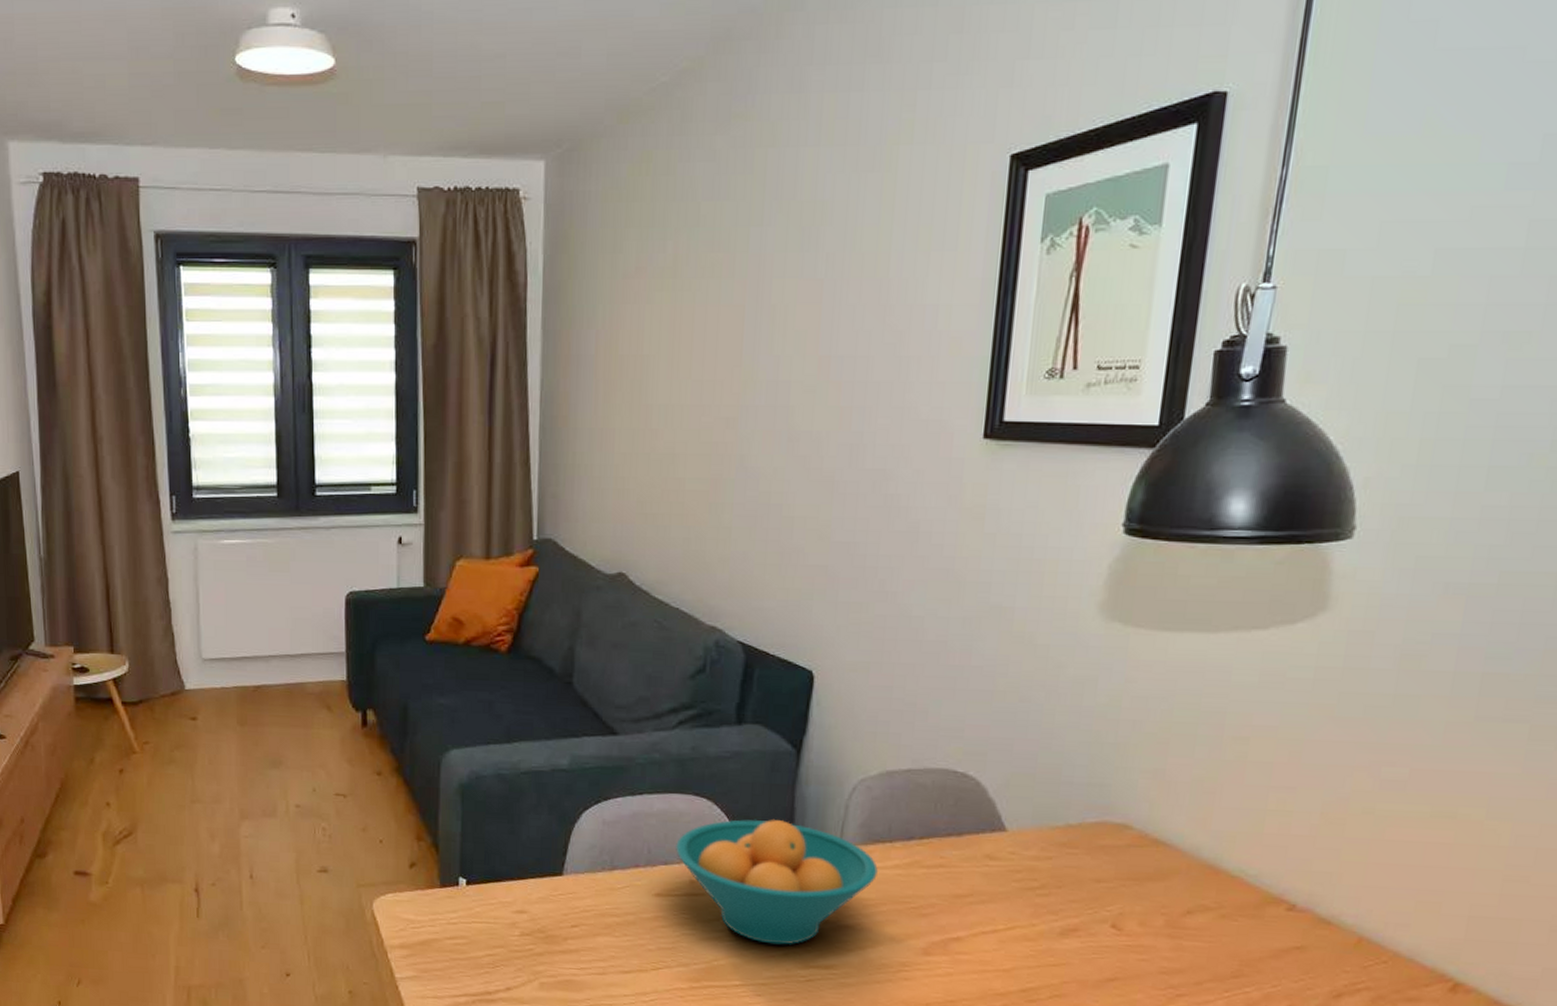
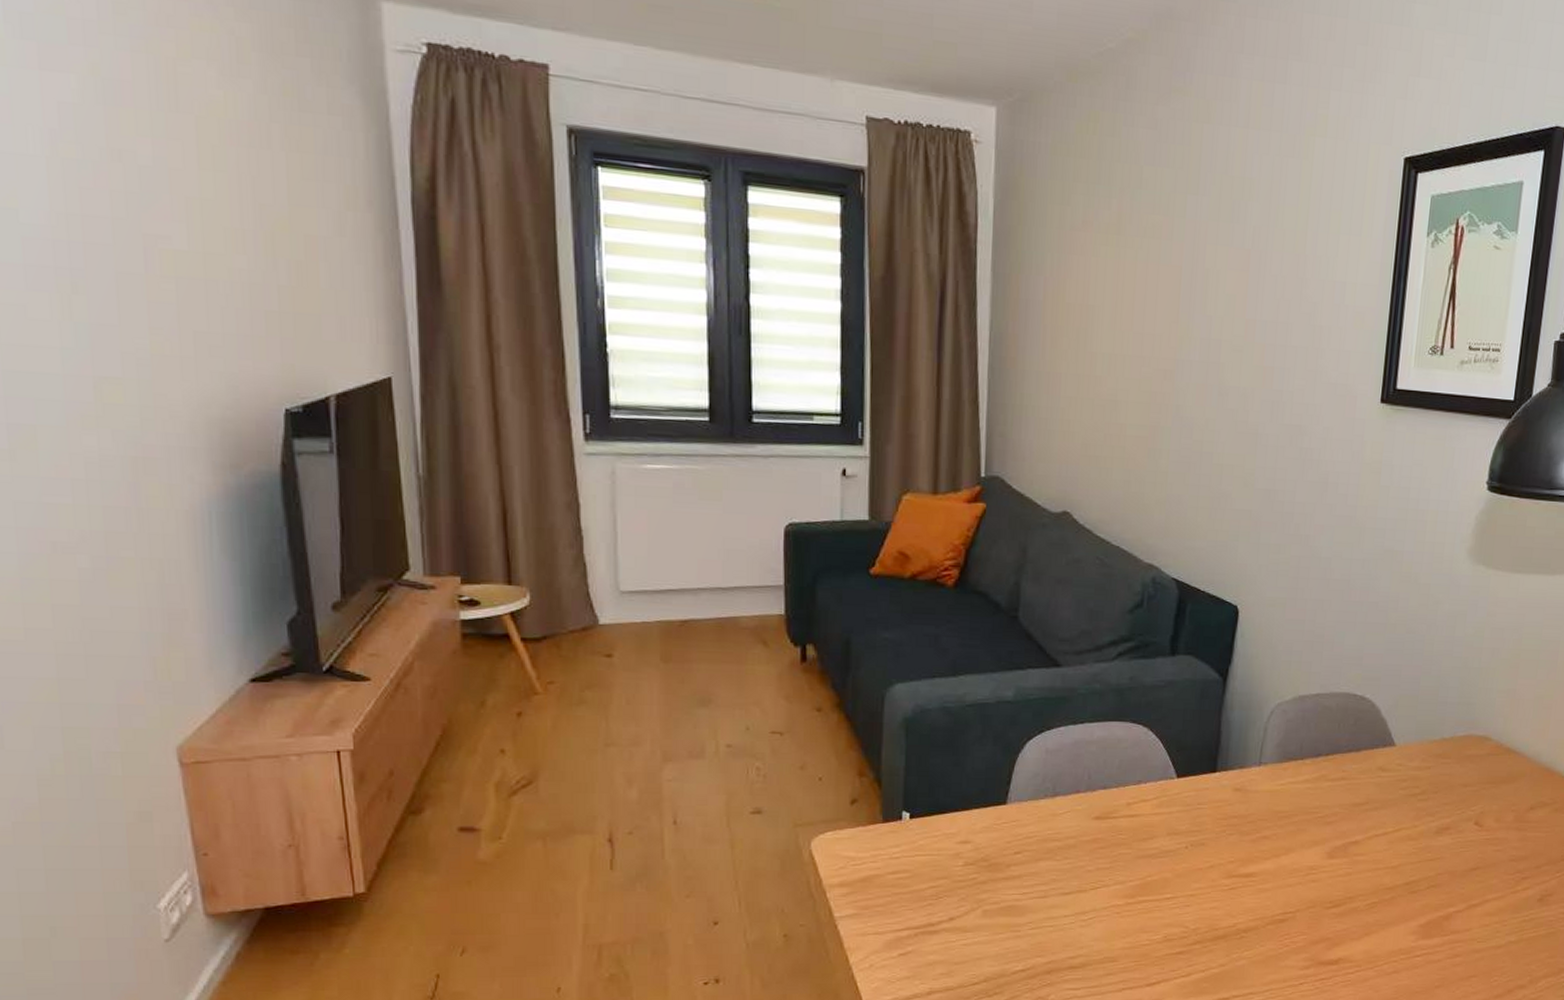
fruit bowl: present [674,819,879,945] -> none [1113,743,1292,858]

